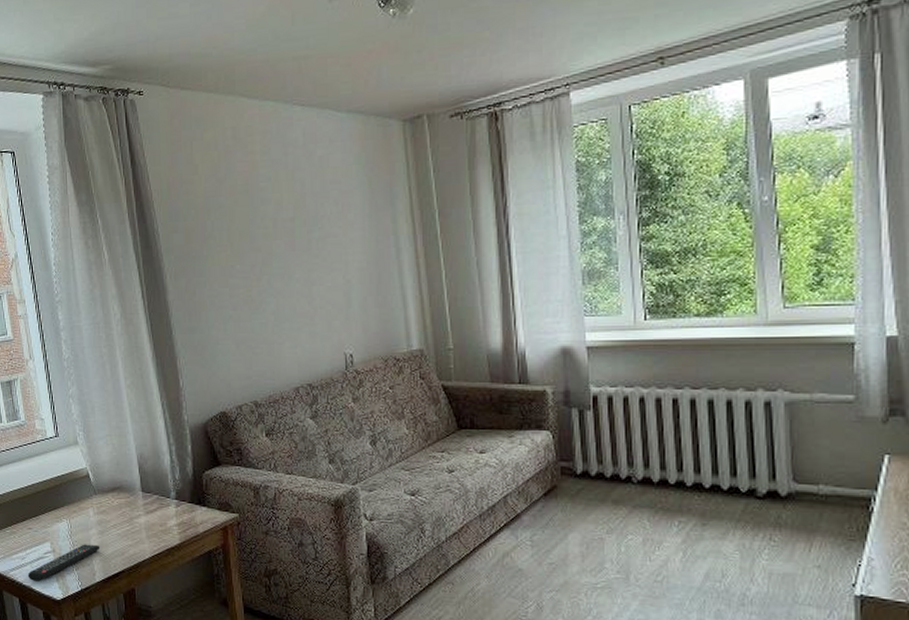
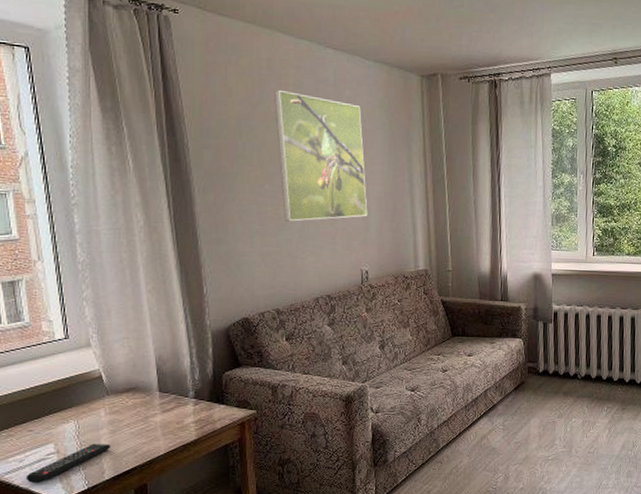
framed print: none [241,159,349,303] -> present [274,89,368,222]

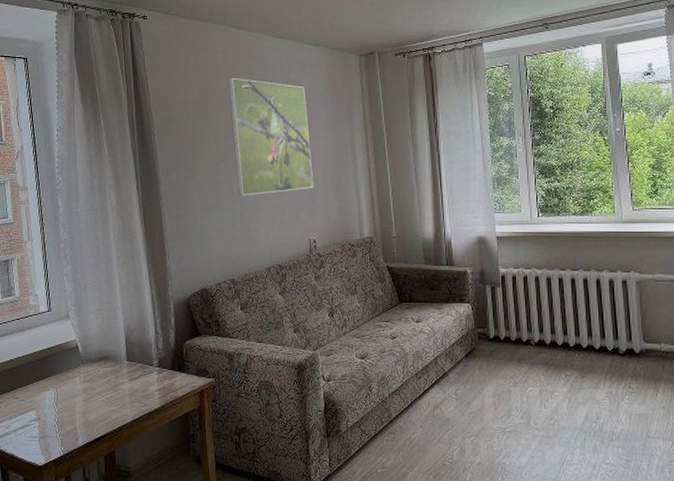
remote control: present [25,444,111,483] -> none [11,411,85,449]

